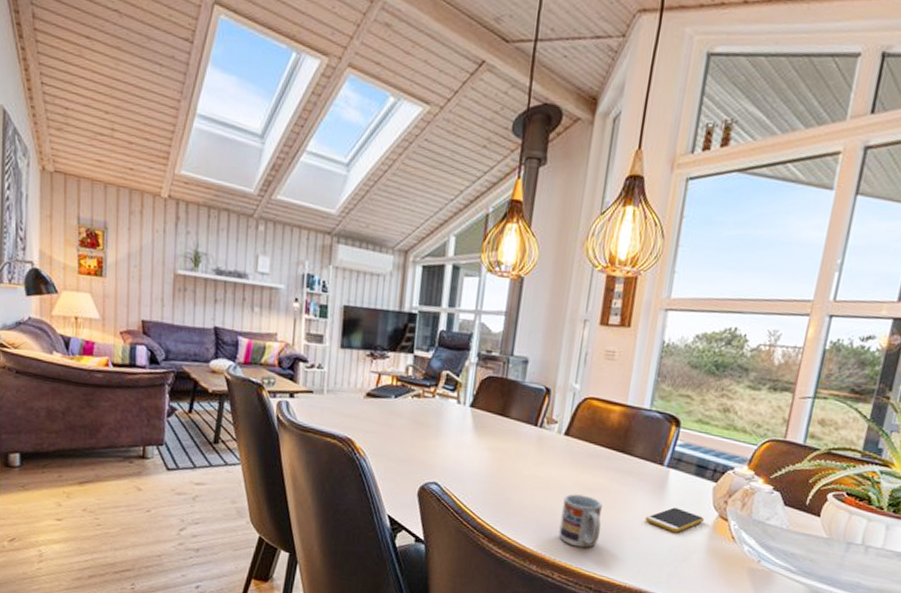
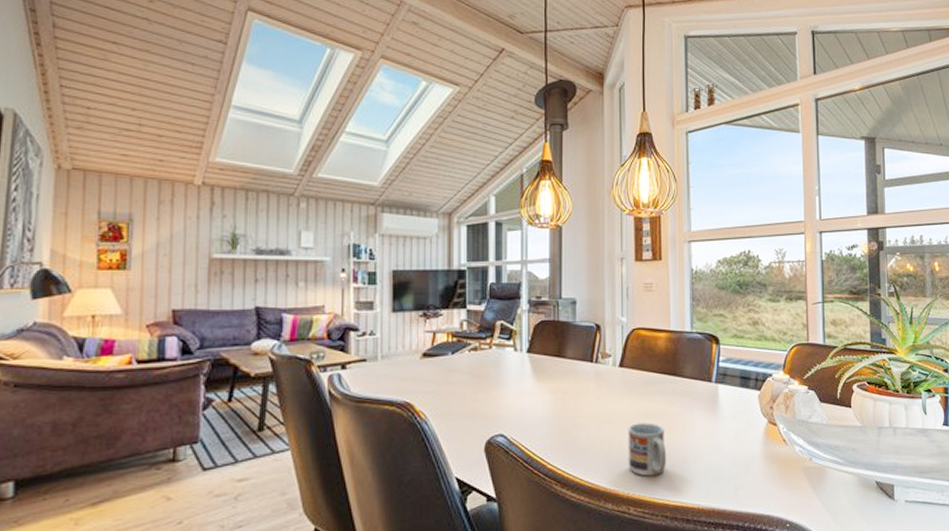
smartphone: present [645,507,704,533] -> none [705,420,756,445]

